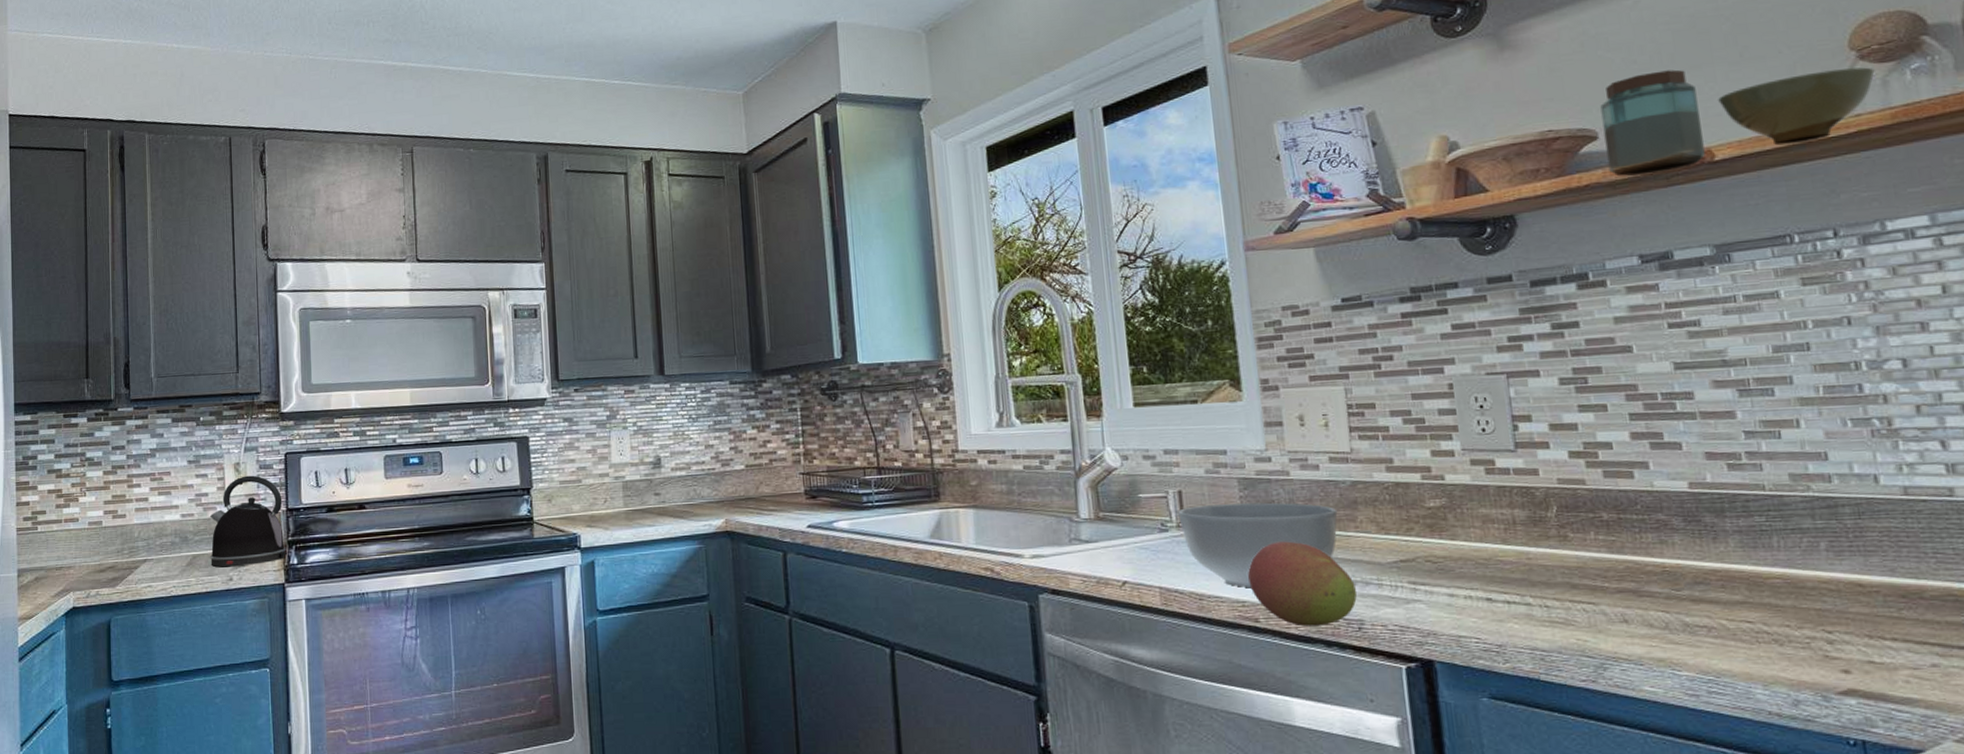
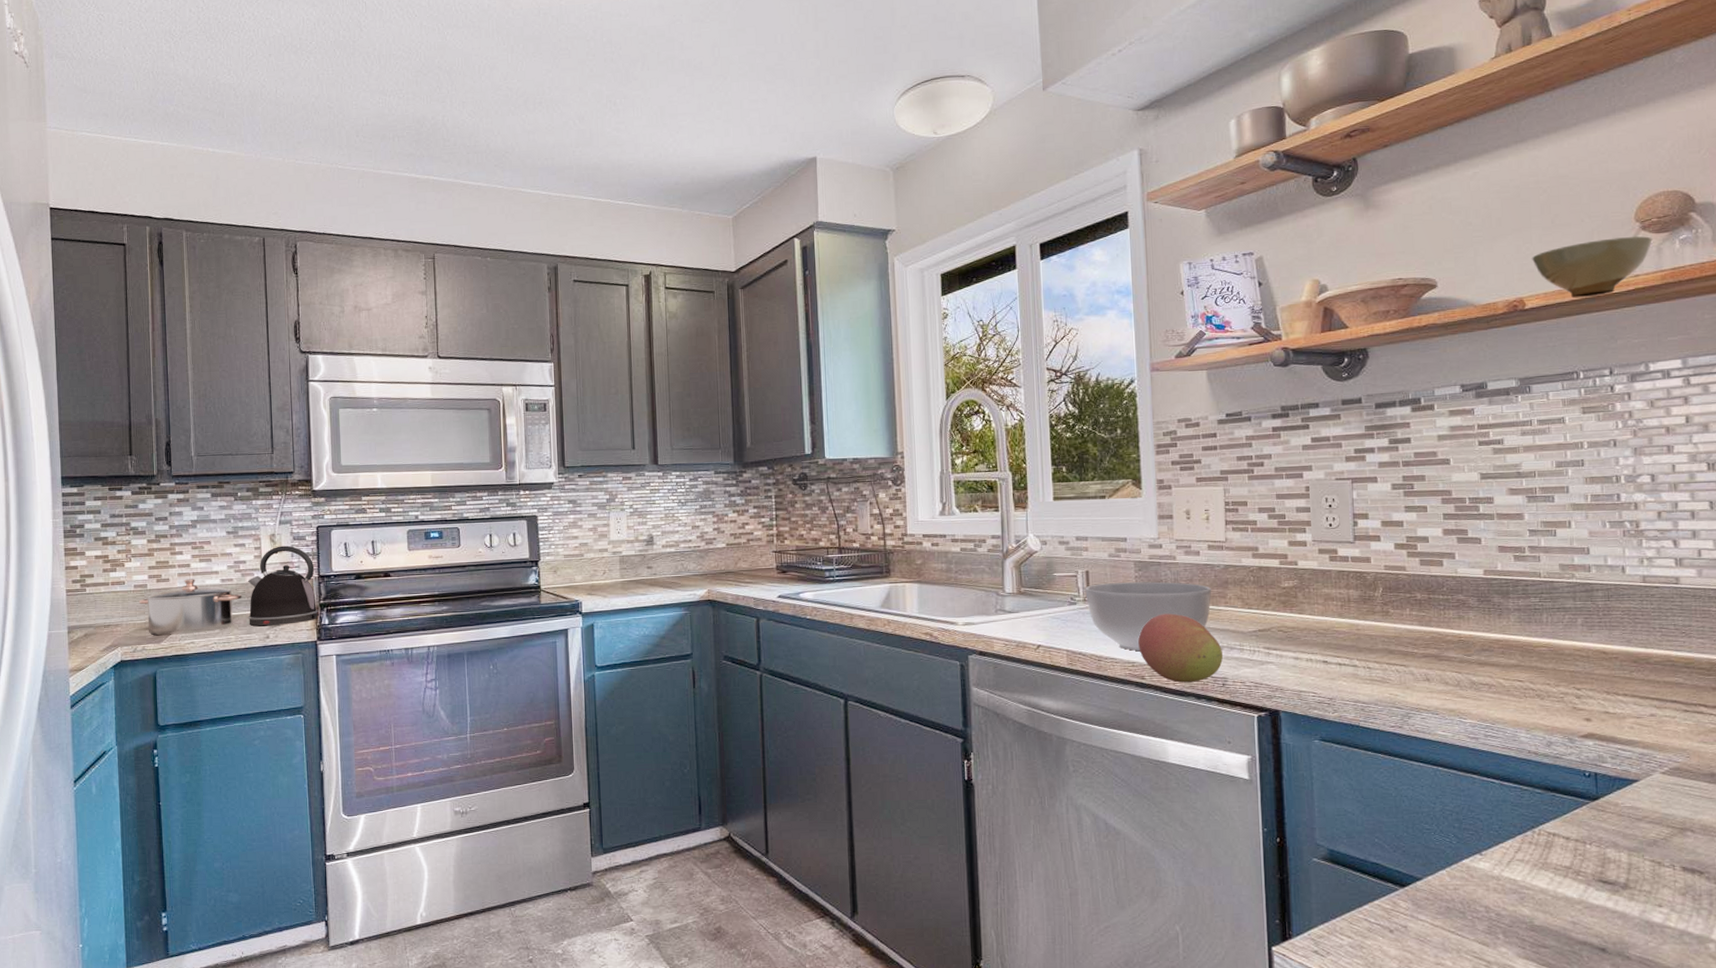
cooking pot: none [93,514,204,579] -> present [138,579,242,636]
peanut butter: present [1600,69,1705,177] -> none [1441,231,1518,320]

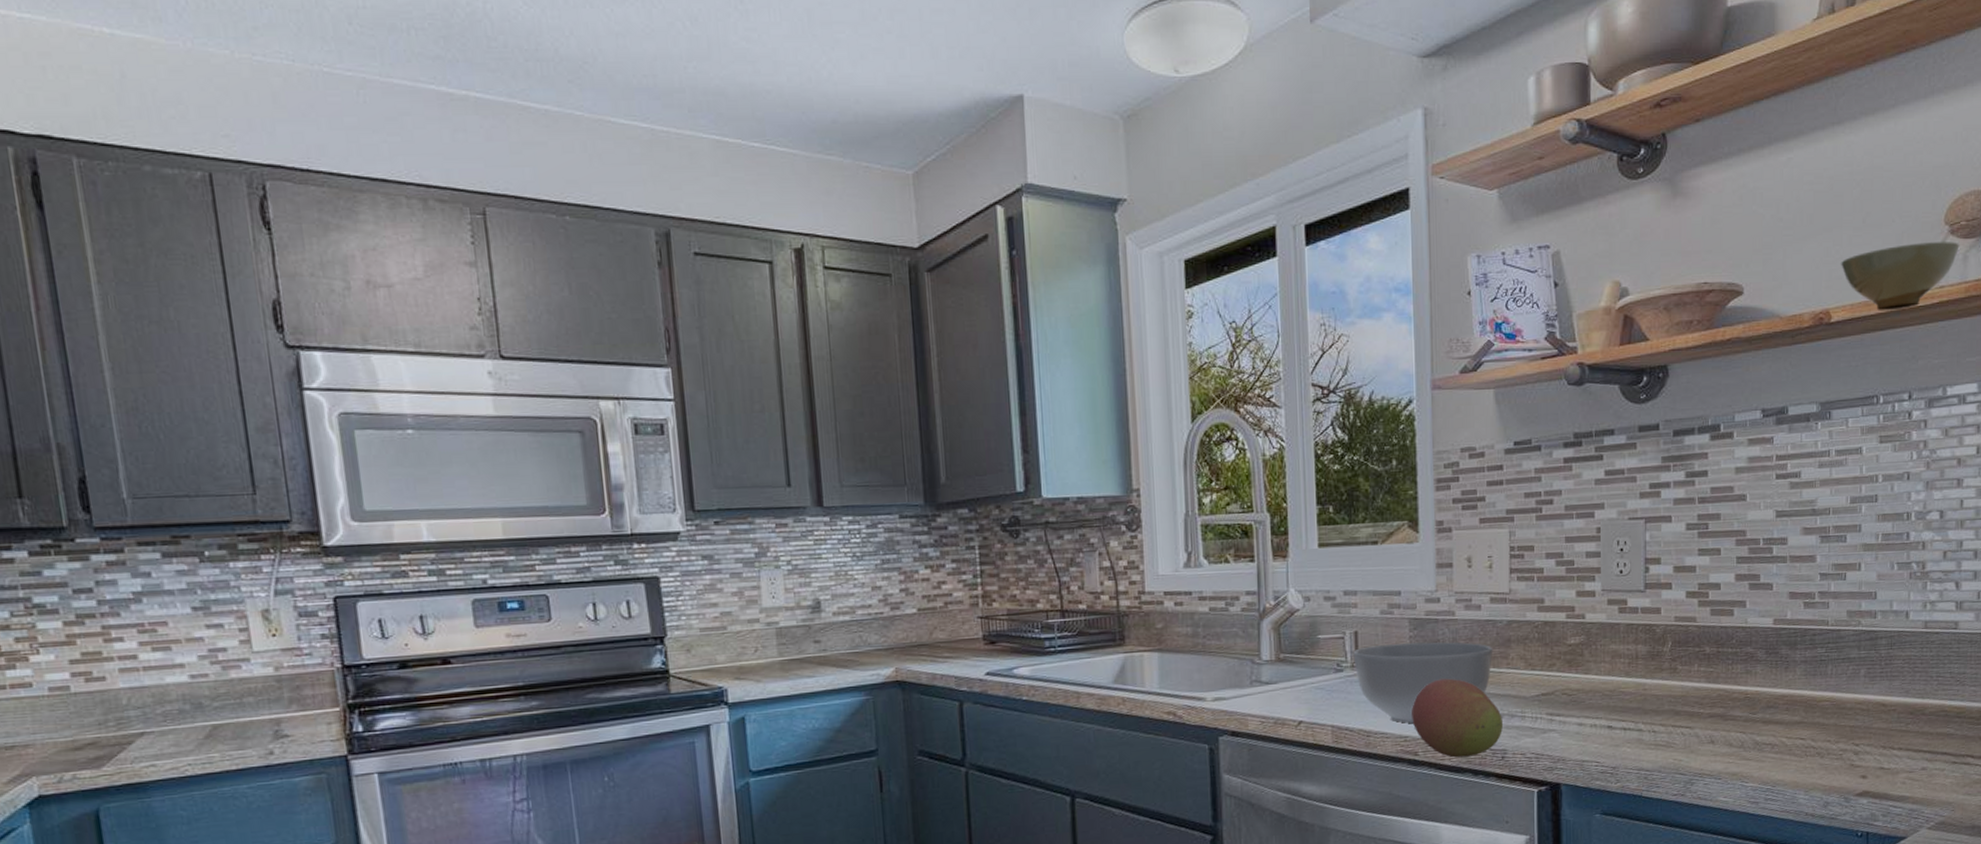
cooking pot: present [138,579,242,636] -> none [58,675,226,758]
kettle: present [247,545,320,627] -> none [231,624,349,739]

